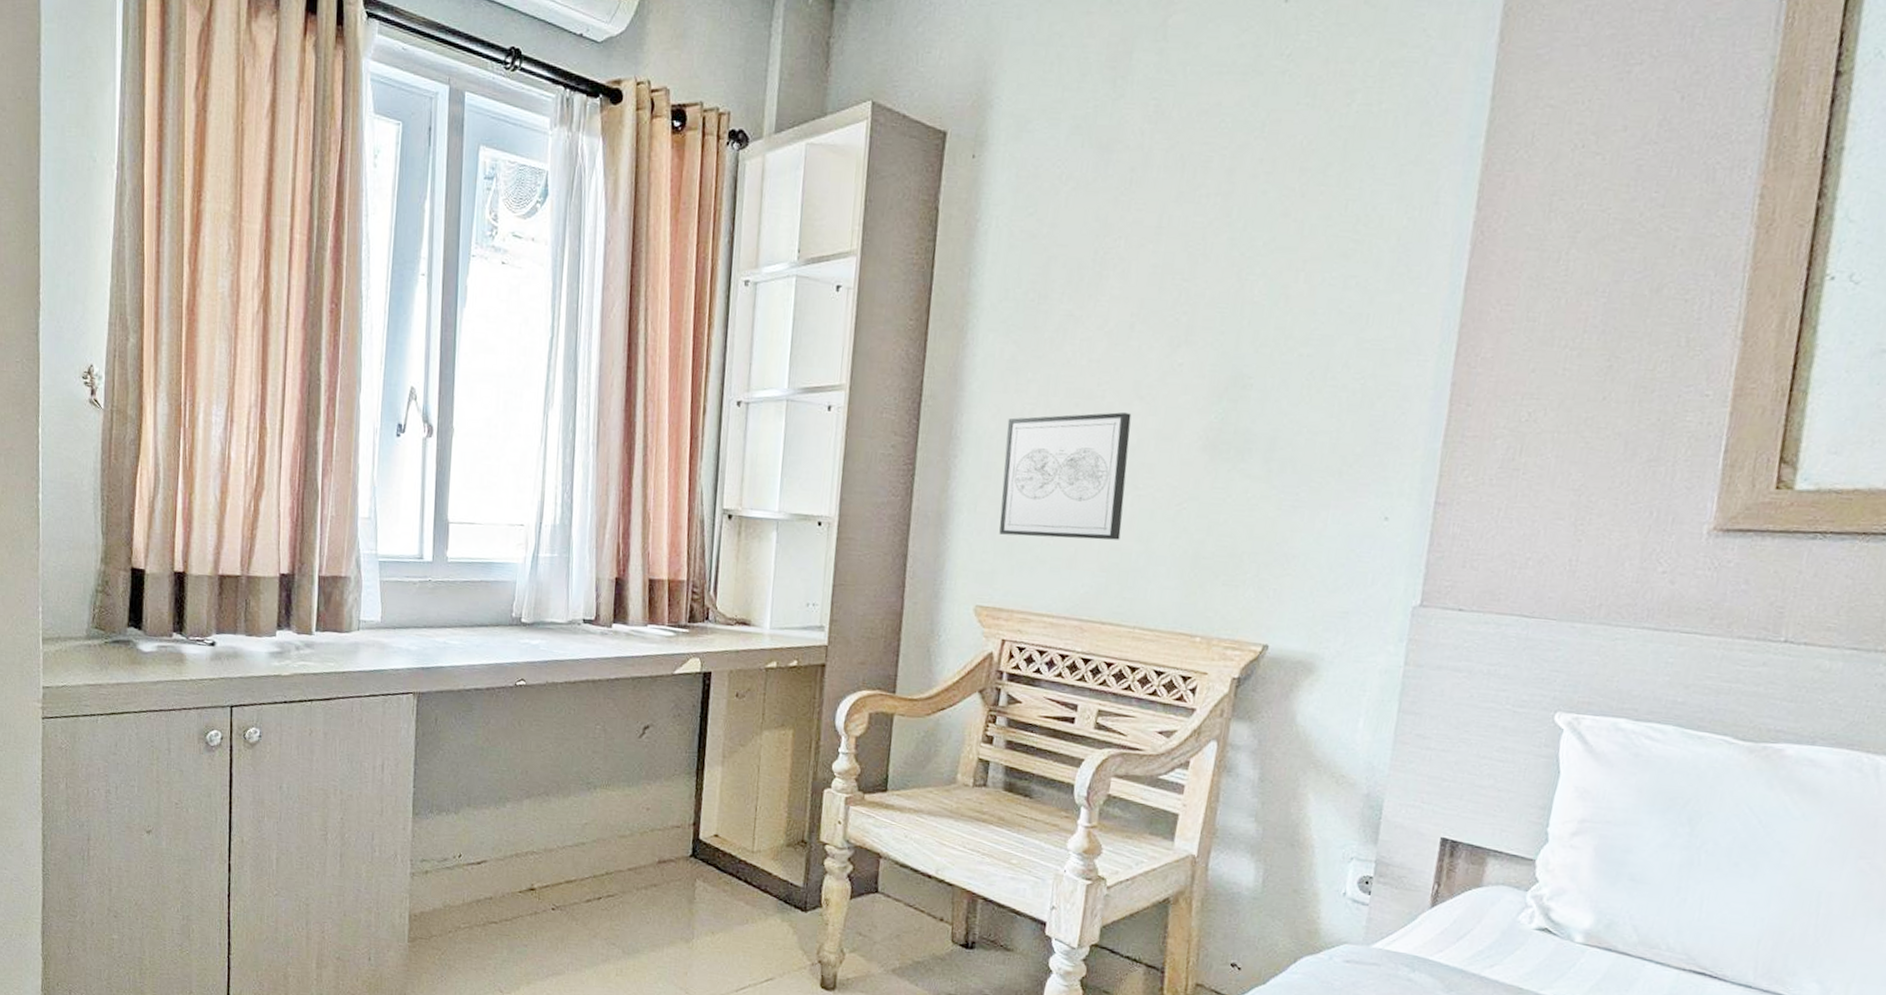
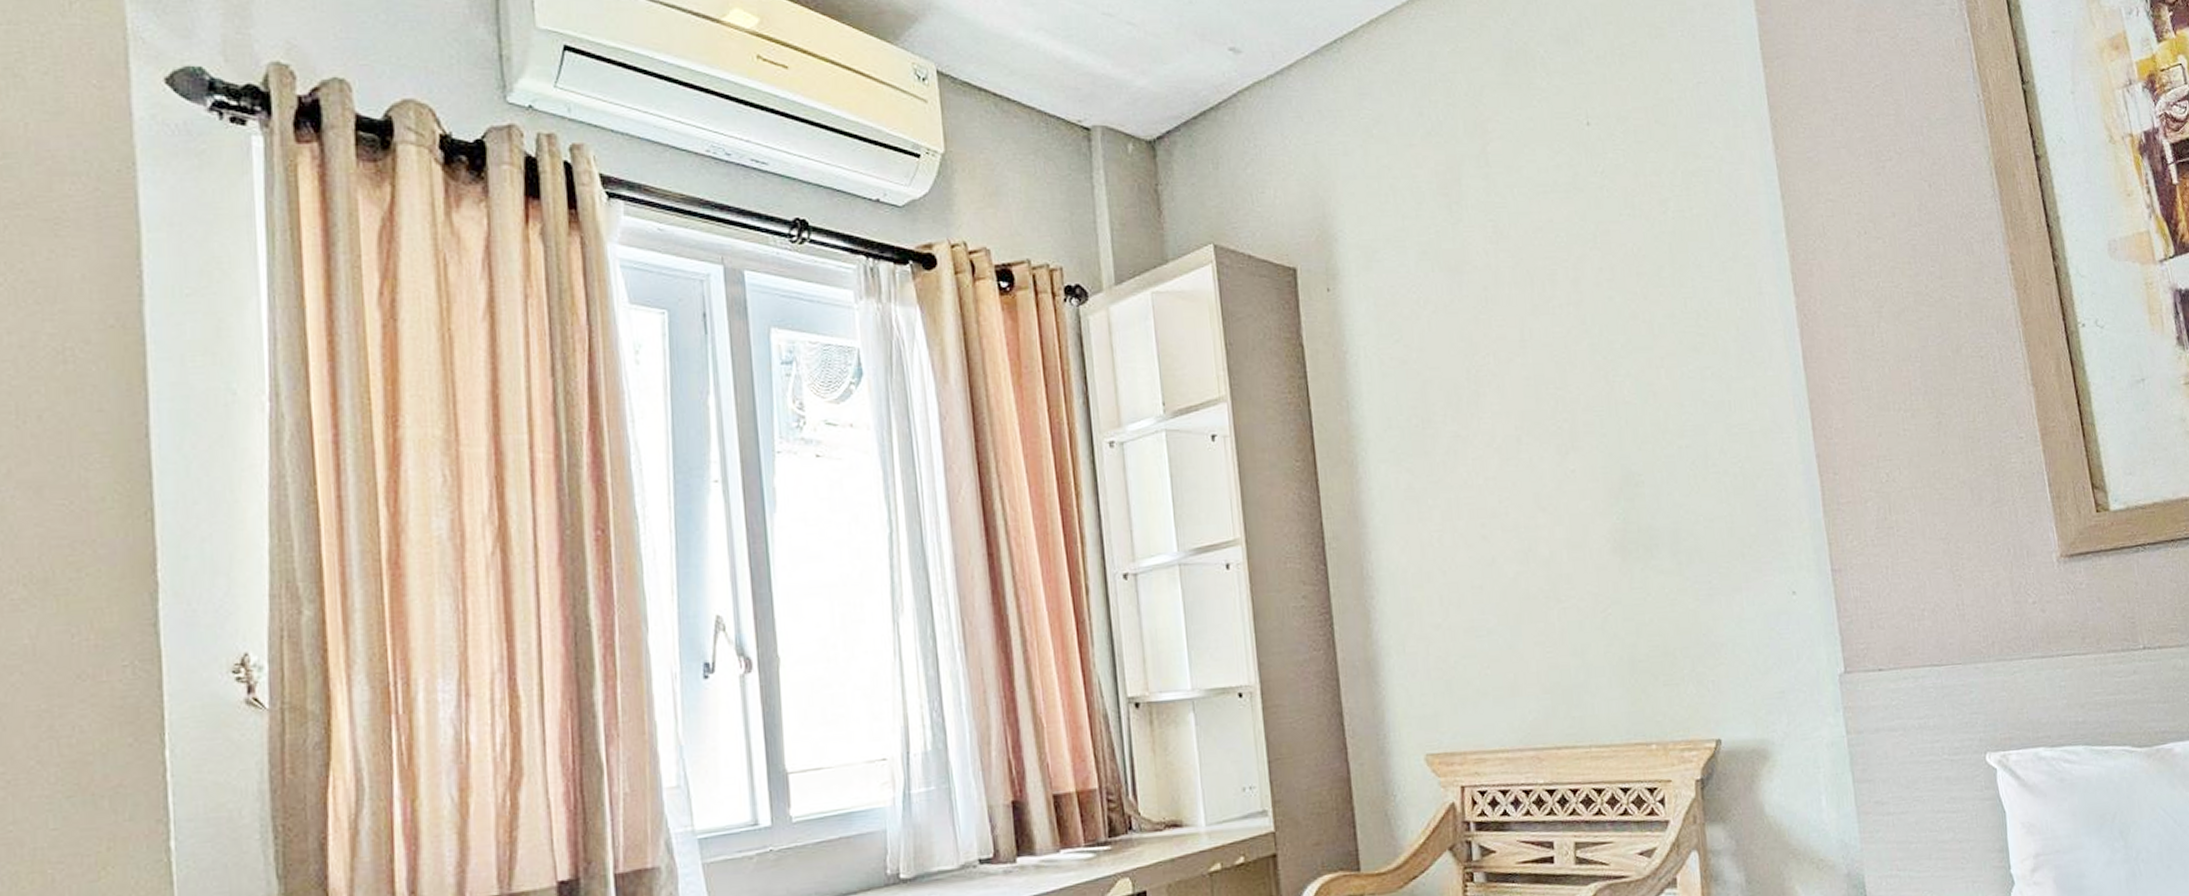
wall art: present [999,412,1132,540] -> none [1418,526,1556,673]

